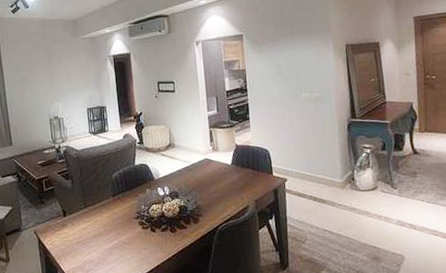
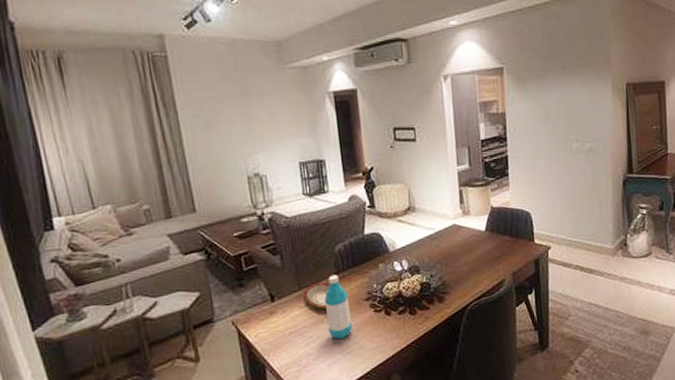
plate: none [88,203,109,224] -> present [304,283,331,309]
water bottle: none [103,197,125,250] -> present [324,275,353,340]

